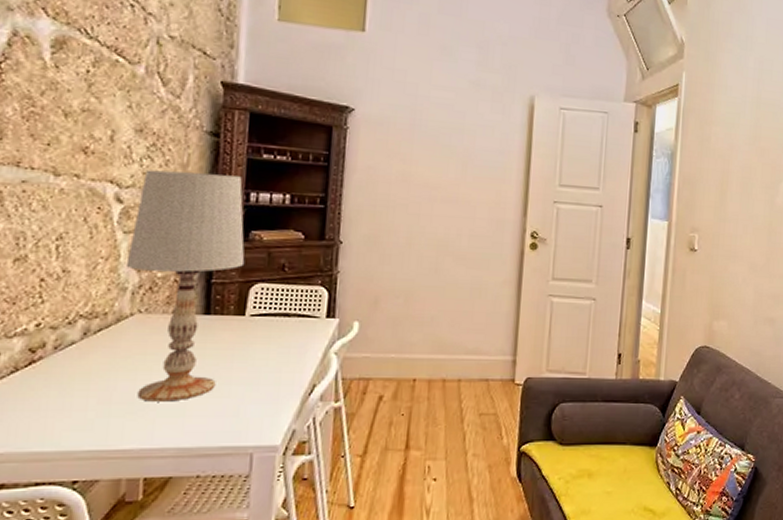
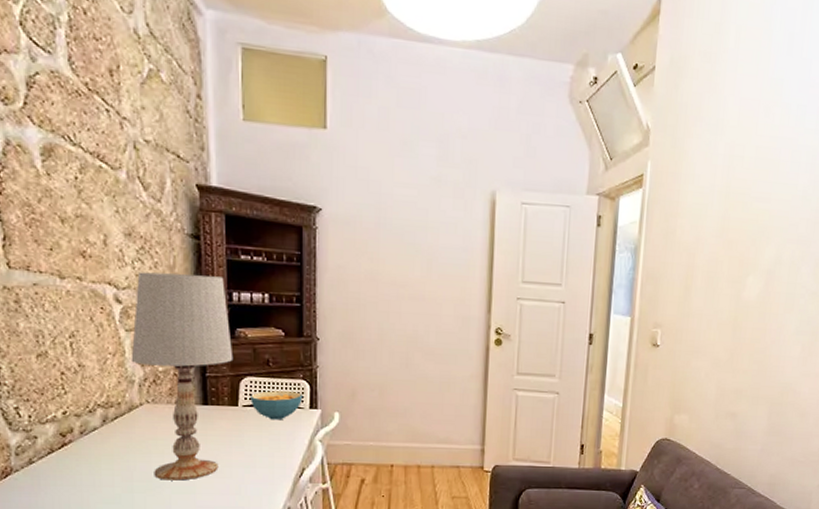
cereal bowl: none [260,298,320,331] -> present [250,390,303,421]

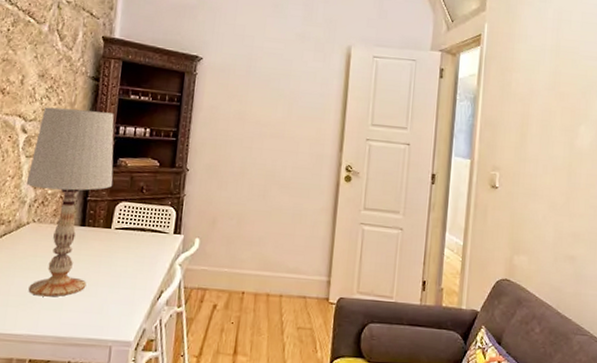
cereal bowl: present [250,390,303,421] -> none [122,215,170,244]

